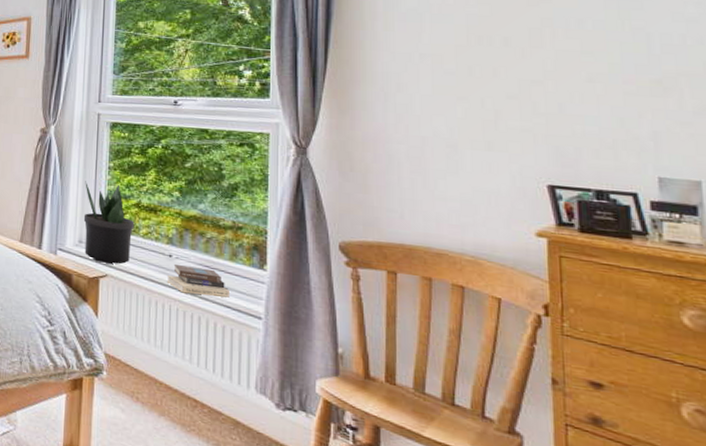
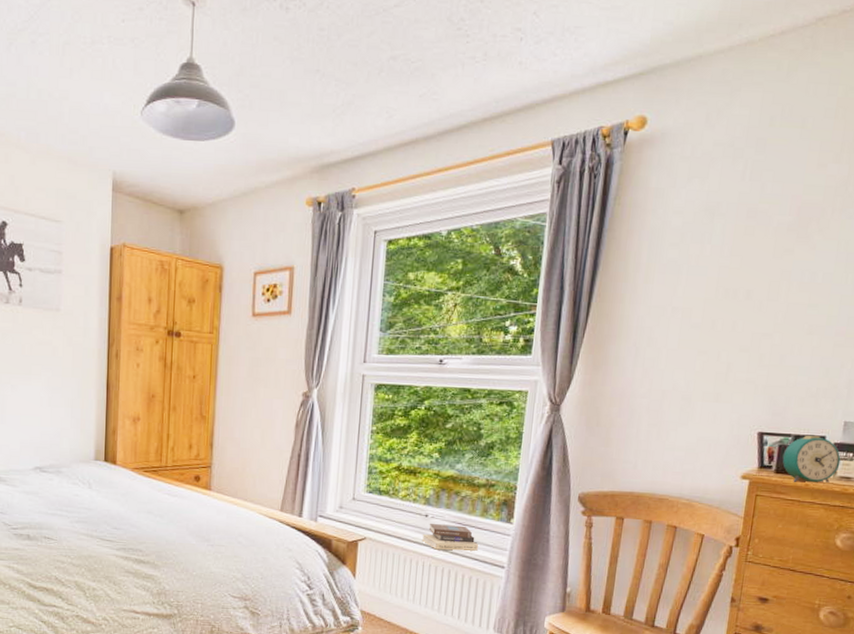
planter: present [83,181,135,265] -> none [344,446,395,527]
alarm clock: none [585,190,665,247] -> present [782,435,841,483]

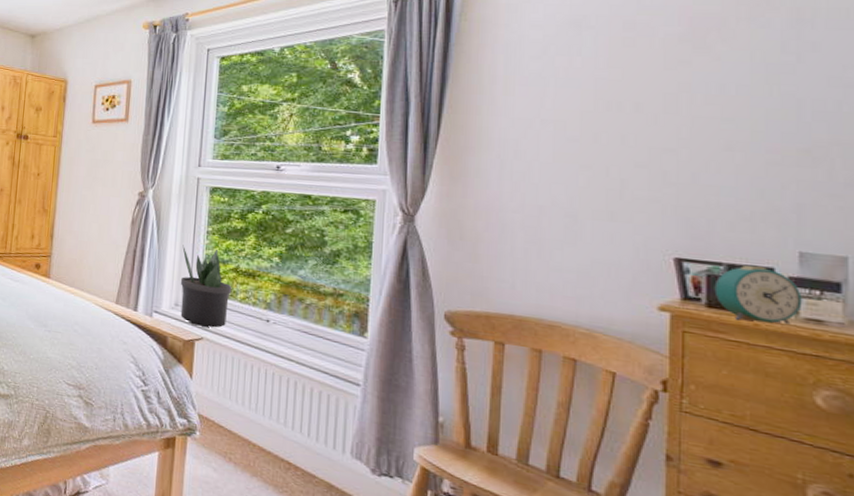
planter: none [344,446,395,527] -> present [180,245,232,328]
books: present [422,523,478,551] -> none [264,328,328,364]

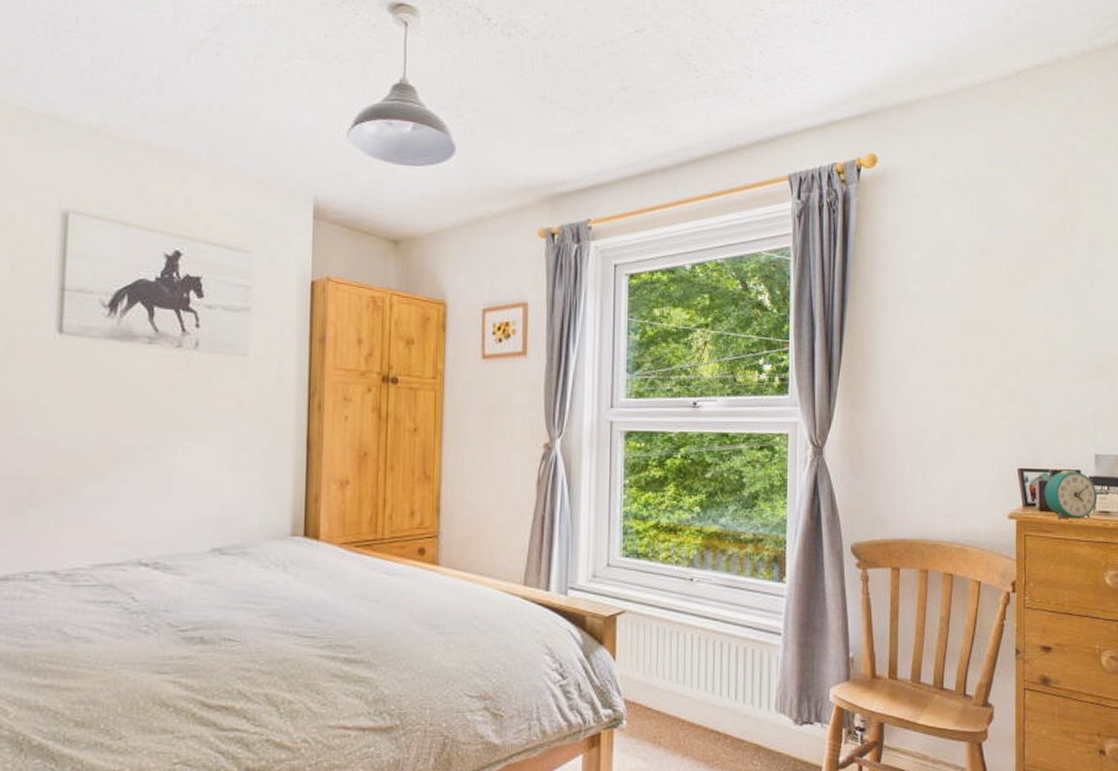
planter: present [180,245,232,328] -> none [597,503,654,597]

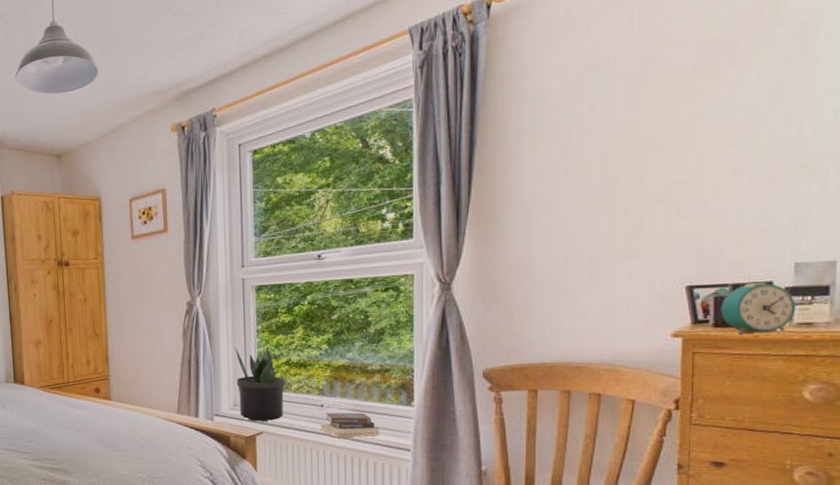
planter: none [597,503,654,597] -> present [235,346,286,421]
books: none [689,587,750,619] -> present [320,412,379,438]

